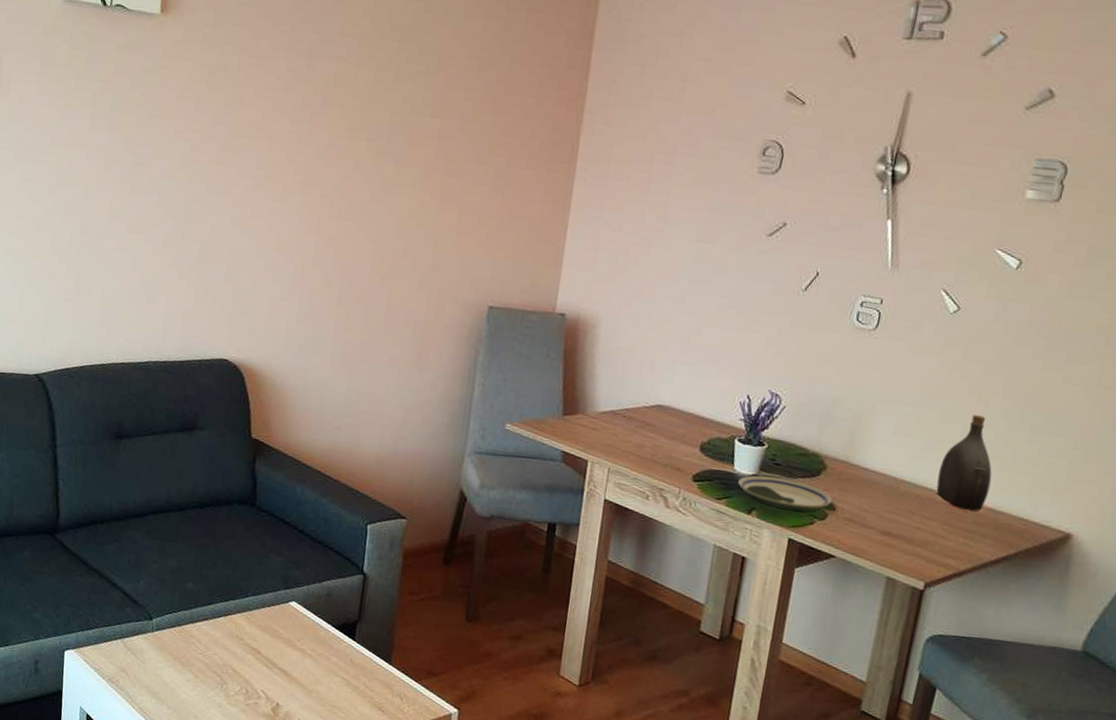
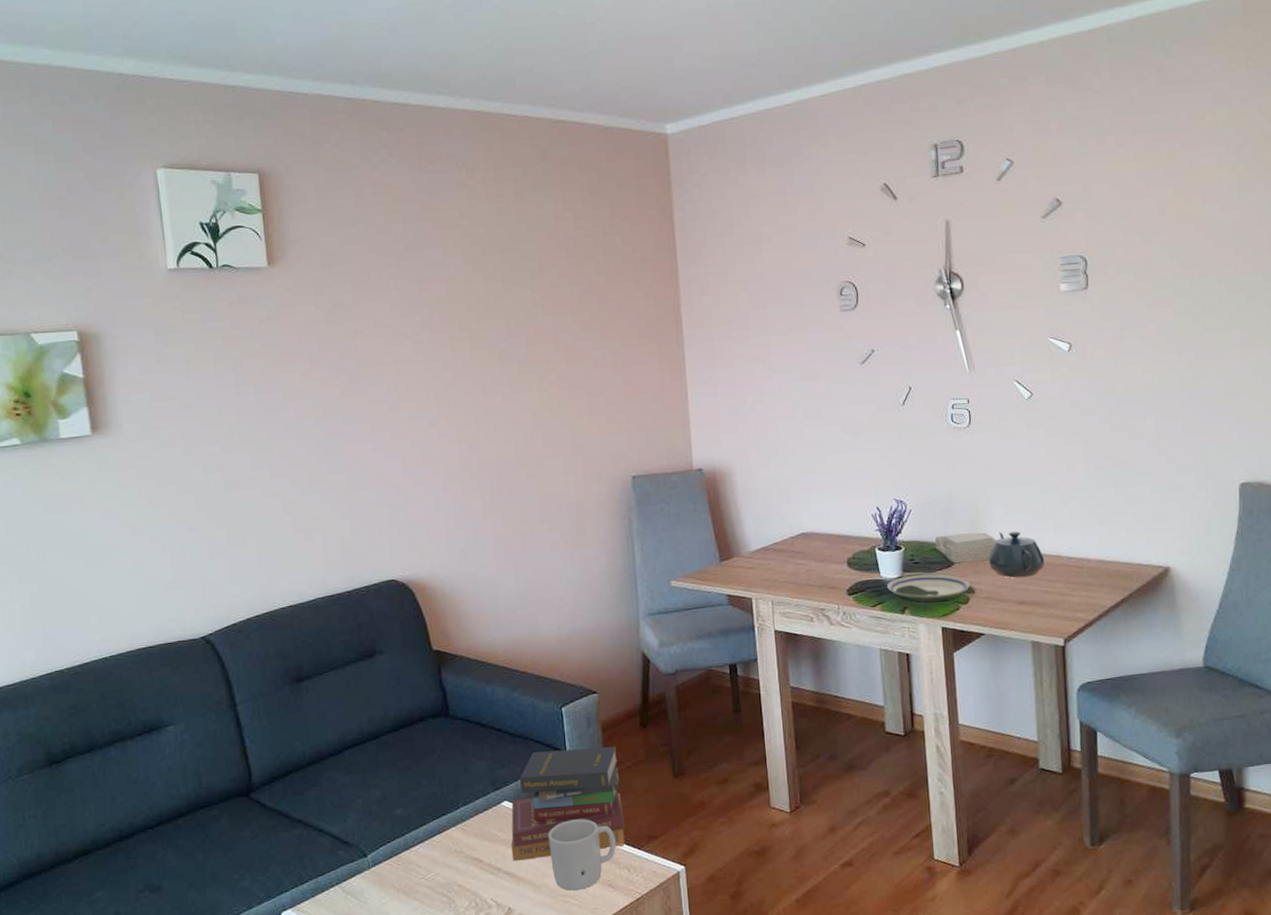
books: none [289,561,415,675] -> present [511,746,625,861]
mug: none [326,635,395,705] -> present [548,818,616,891]
napkin holder: none [802,441,876,480] -> present [934,532,997,564]
teapot: none [859,452,926,508] -> present [988,531,1045,578]
water jug: present [936,415,992,512] -> none [1050,482,1096,567]

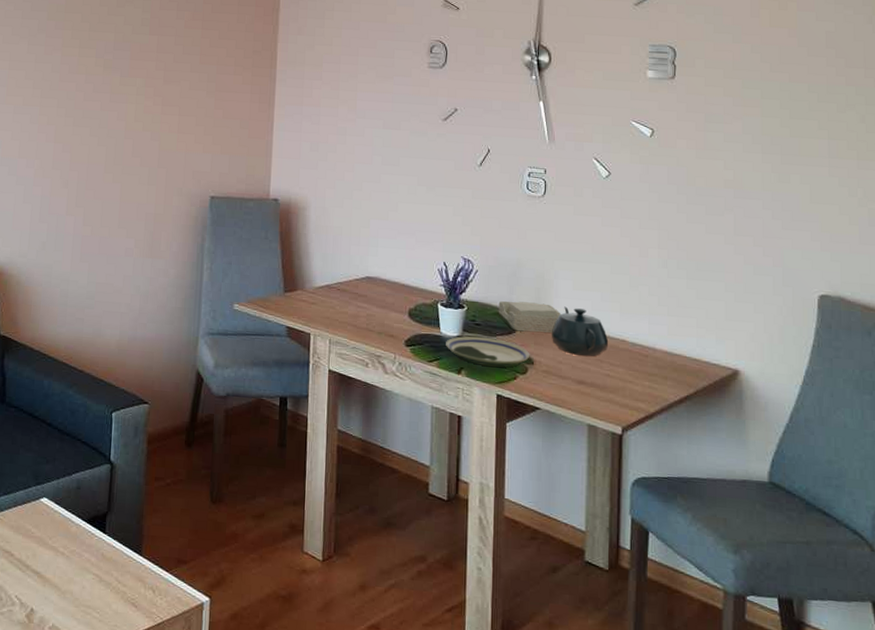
books: present [511,746,625,861] -> none [42,453,159,565]
mug: present [548,818,616,891] -> none [79,528,145,603]

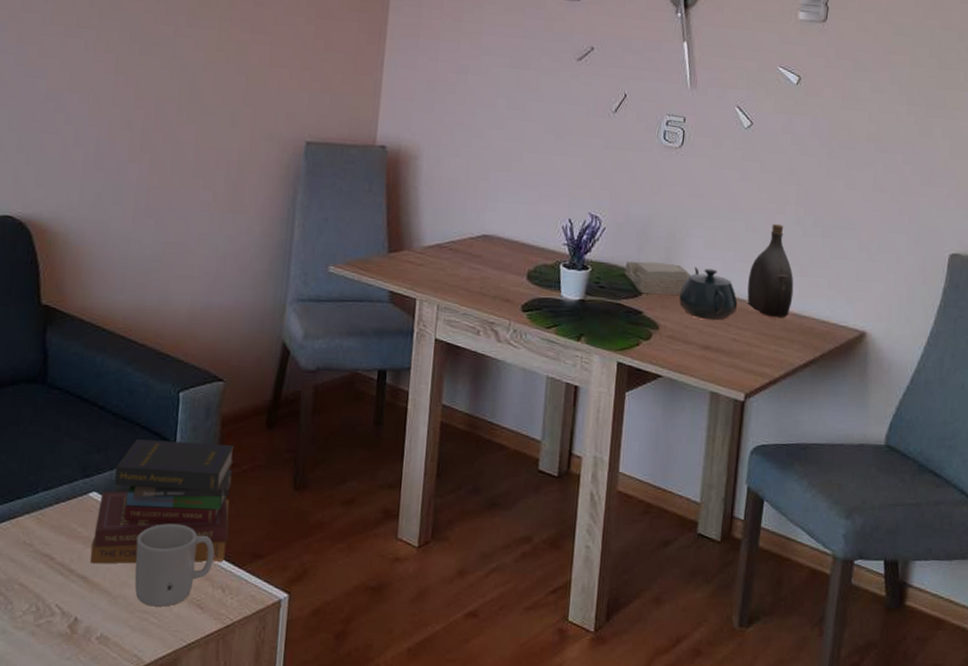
books: none [42,453,159,565] -> present [89,439,235,564]
mug: none [79,528,145,603] -> present [134,523,215,607]
plate: present [446,336,530,368] -> none [566,299,656,334]
water jug: none [617,267,663,356] -> present [747,224,794,319]

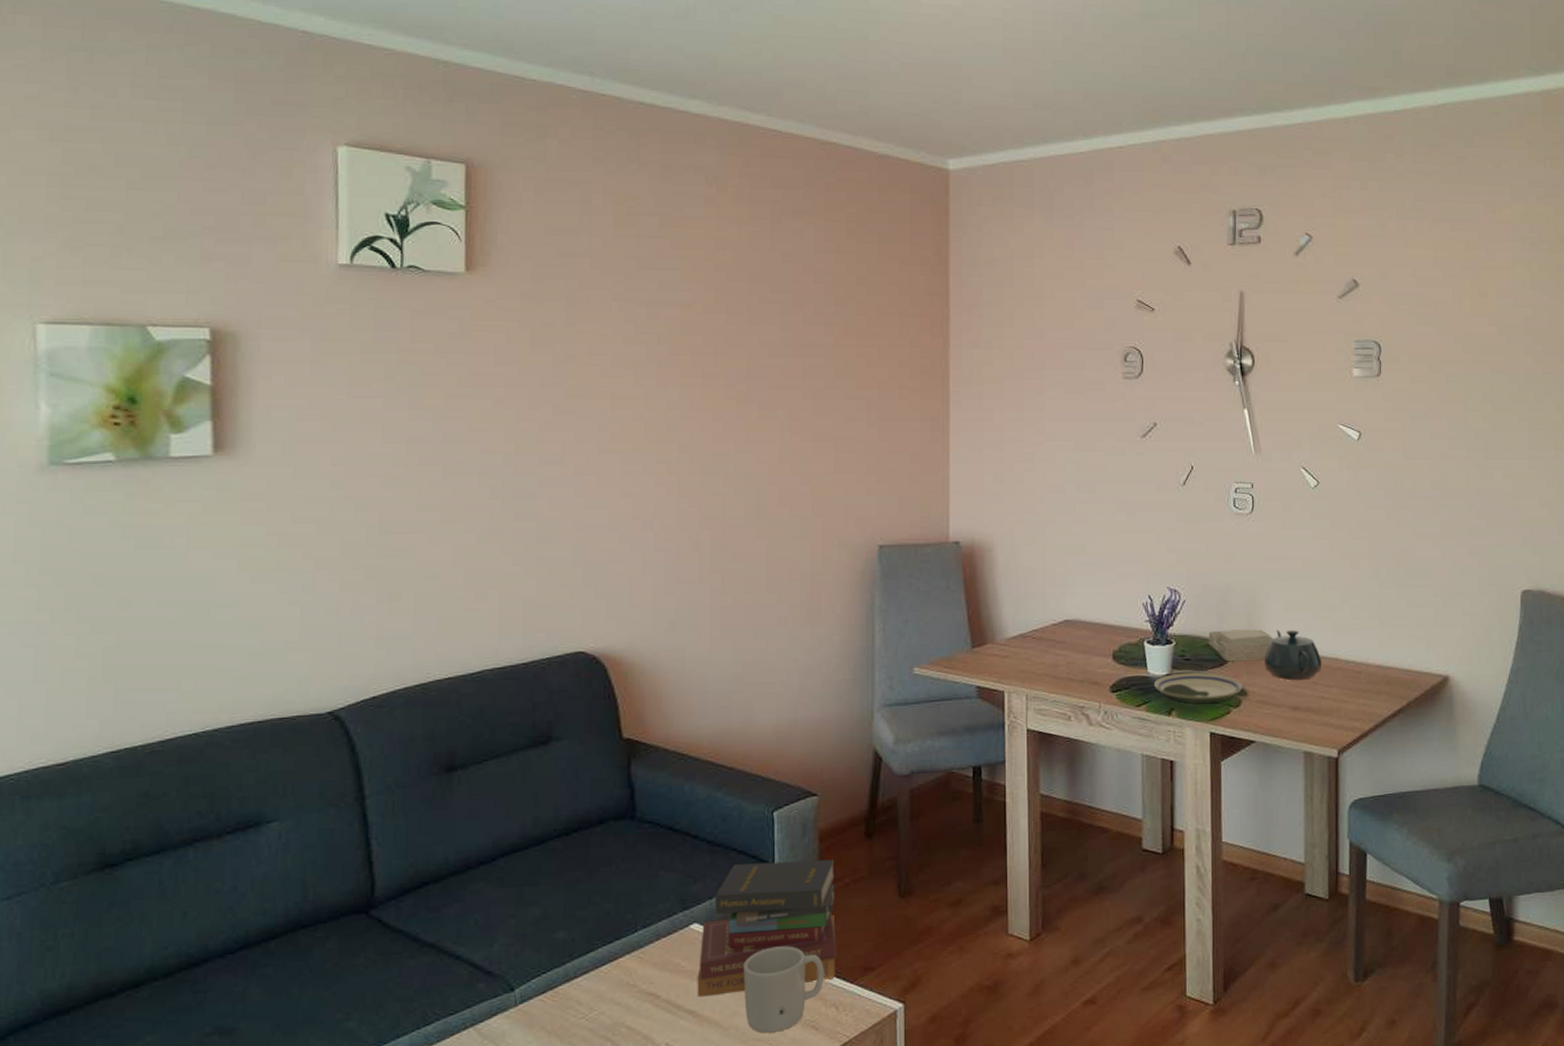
plate: none [566,299,656,334] -> present [1154,672,1243,704]
water jug: present [747,224,794,319] -> none [1330,579,1375,672]

